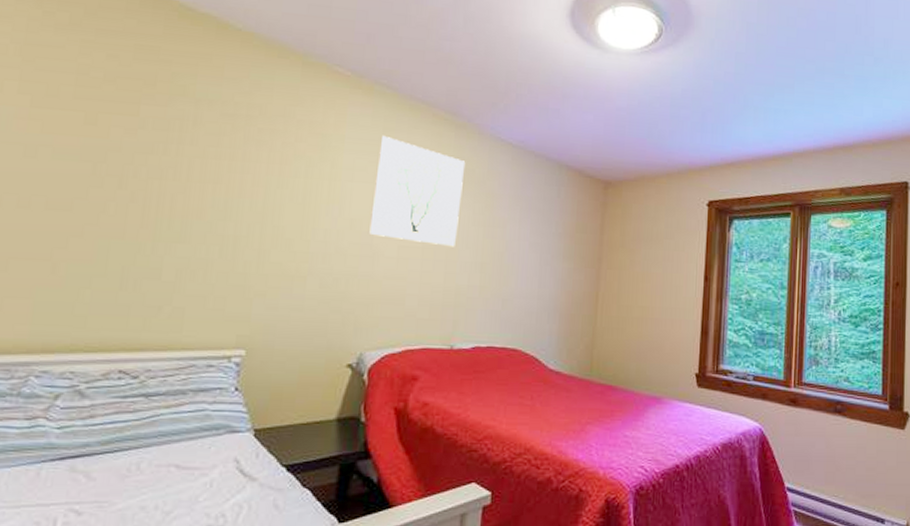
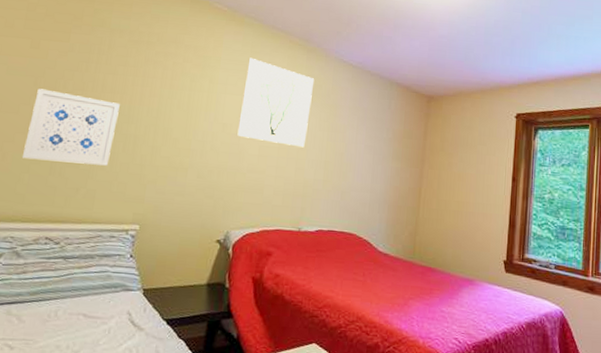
wall art: none [80,177,212,276] -> present [21,88,120,166]

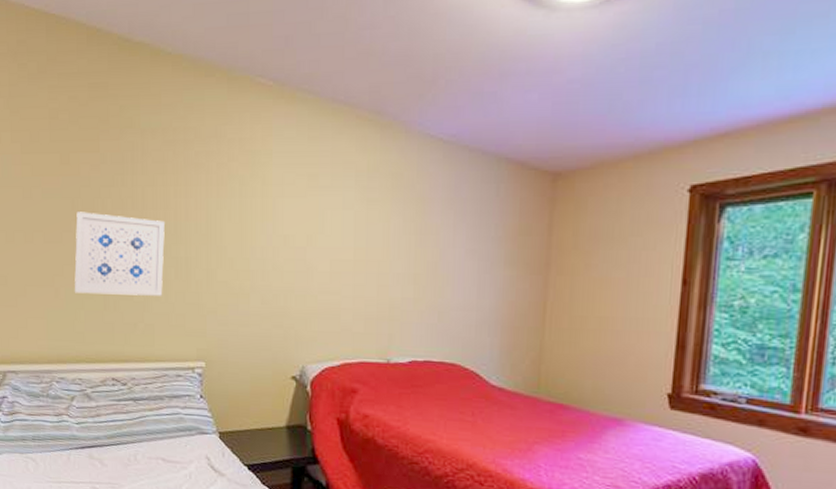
wall art: present [236,57,315,148] -> none [301,145,393,258]

